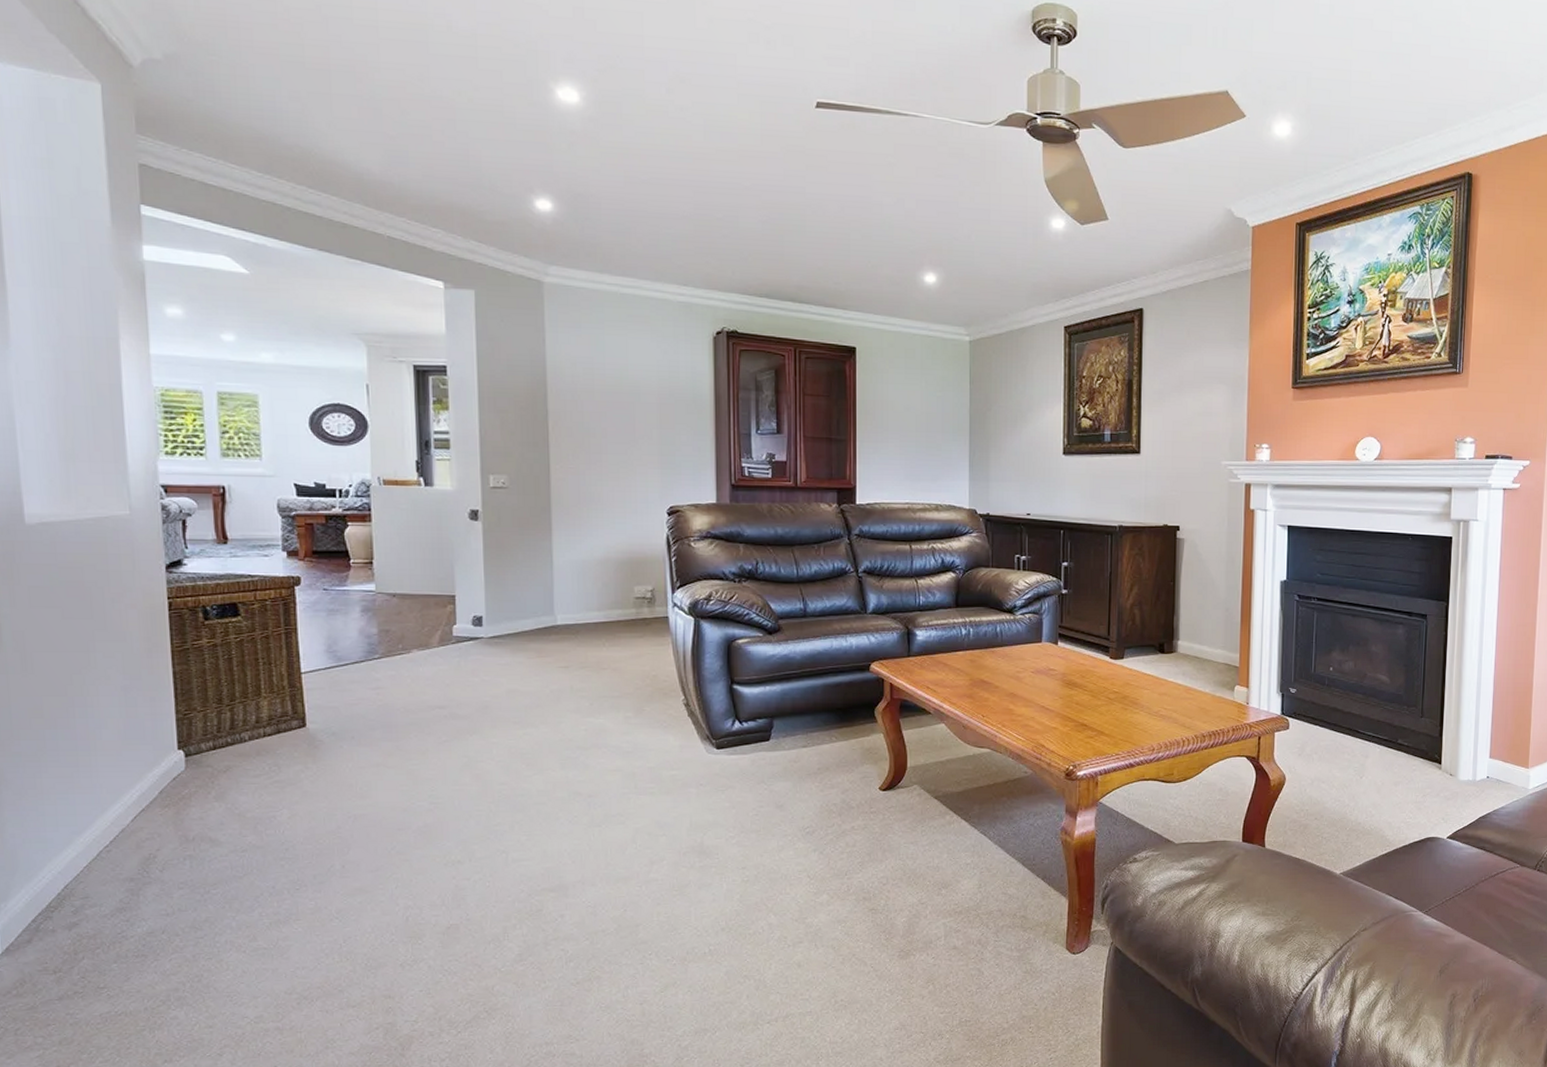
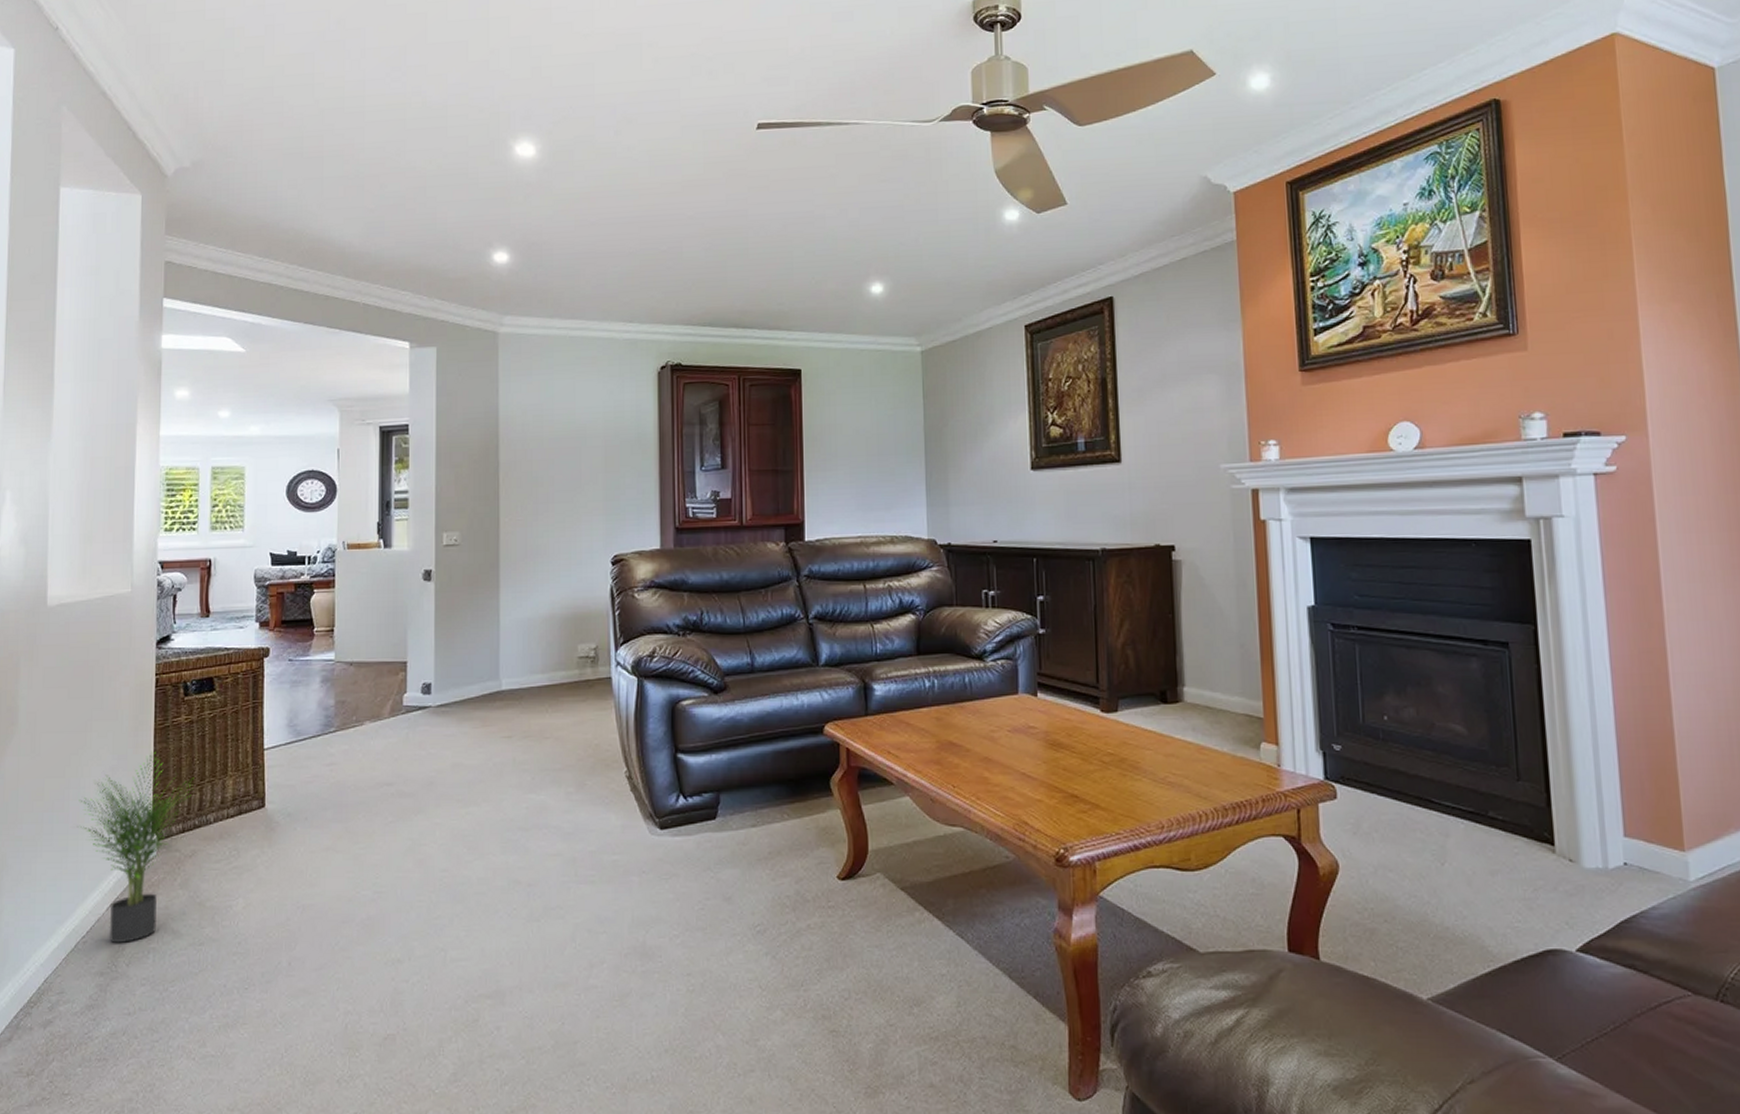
potted plant: none [87,672,223,851] -> present [77,751,195,943]

